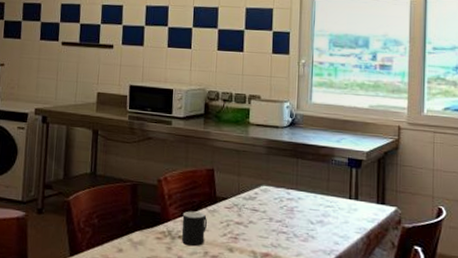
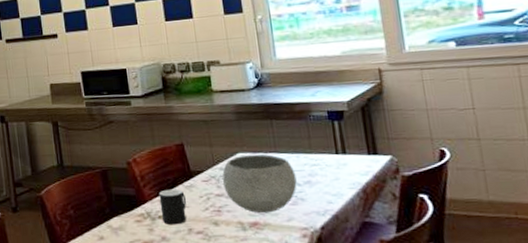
bowl: none [243,188,311,246] -> present [222,154,297,214]

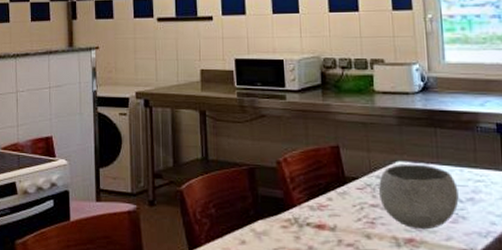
cup: present [158,189,187,225] -> none [308,194,338,235]

